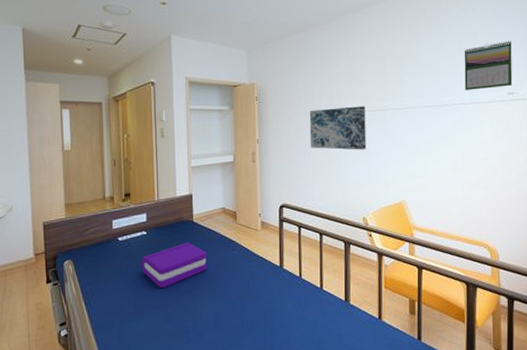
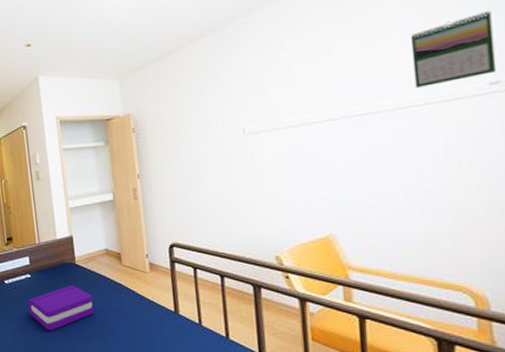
wall art: present [309,106,367,150] -> none [196,124,274,180]

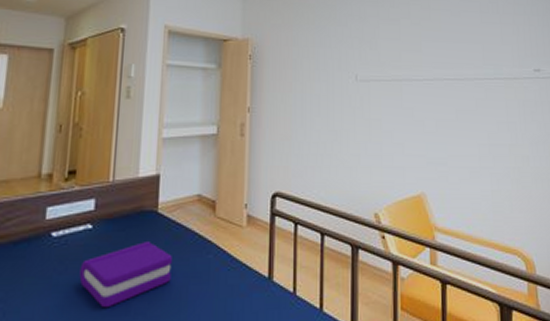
calendar: present [410,11,497,88] -> none [485,12,539,64]

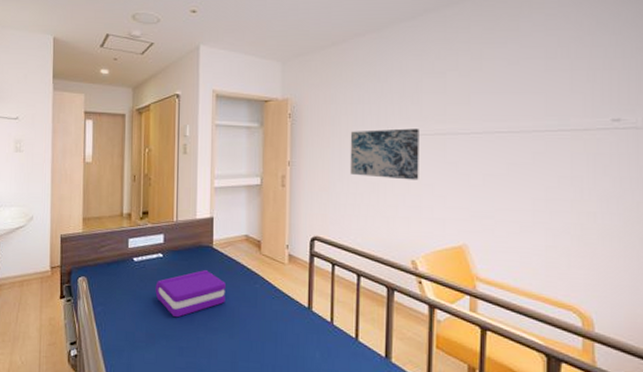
wall art: none [312,74,379,127] -> present [350,128,419,180]

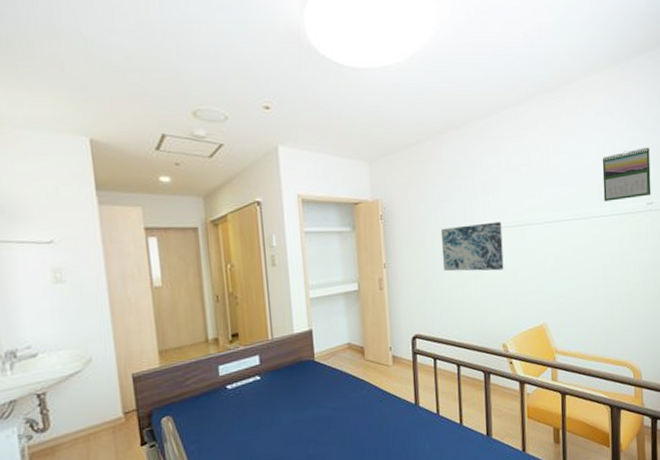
book: present [155,270,226,318] -> none [255,385,333,440]
calendar: none [551,54,619,114] -> present [602,147,651,201]

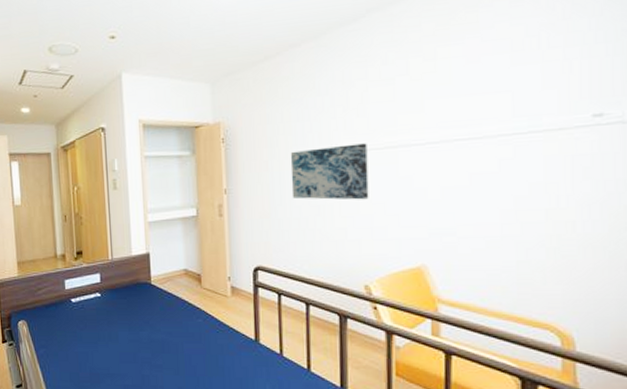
calendar: present [602,147,651,201] -> none [518,39,602,115]

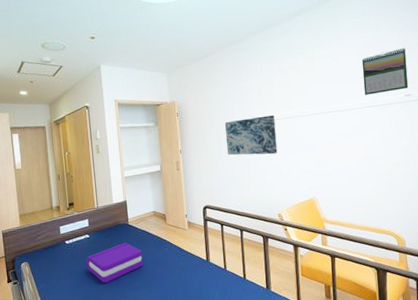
book: none [96,307,168,357] -> present [86,243,143,284]
calendar: none [518,39,602,115] -> present [361,48,409,95]

